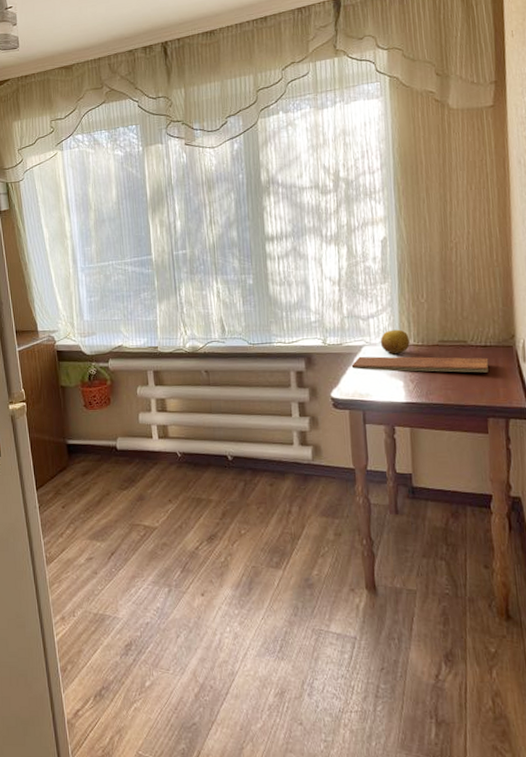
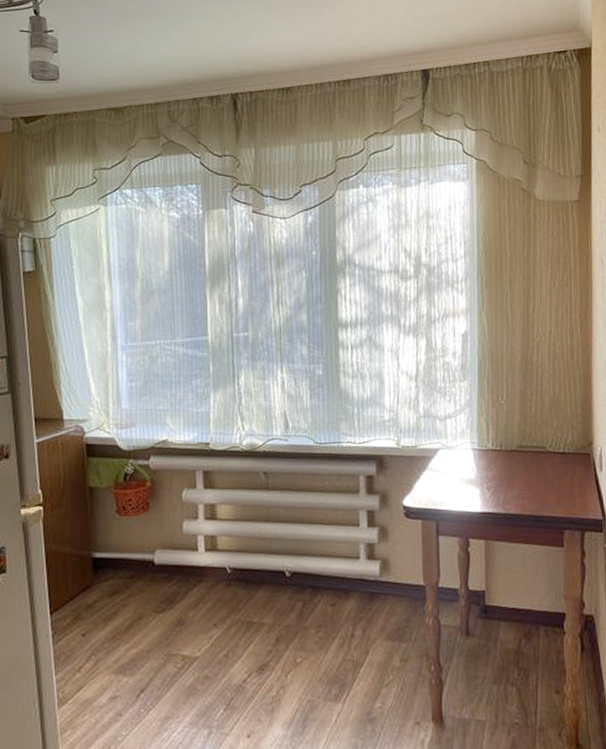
chopping board: present [351,356,489,373] -> none [426,460,567,482]
fruit: present [380,329,410,355] -> none [457,432,488,459]

